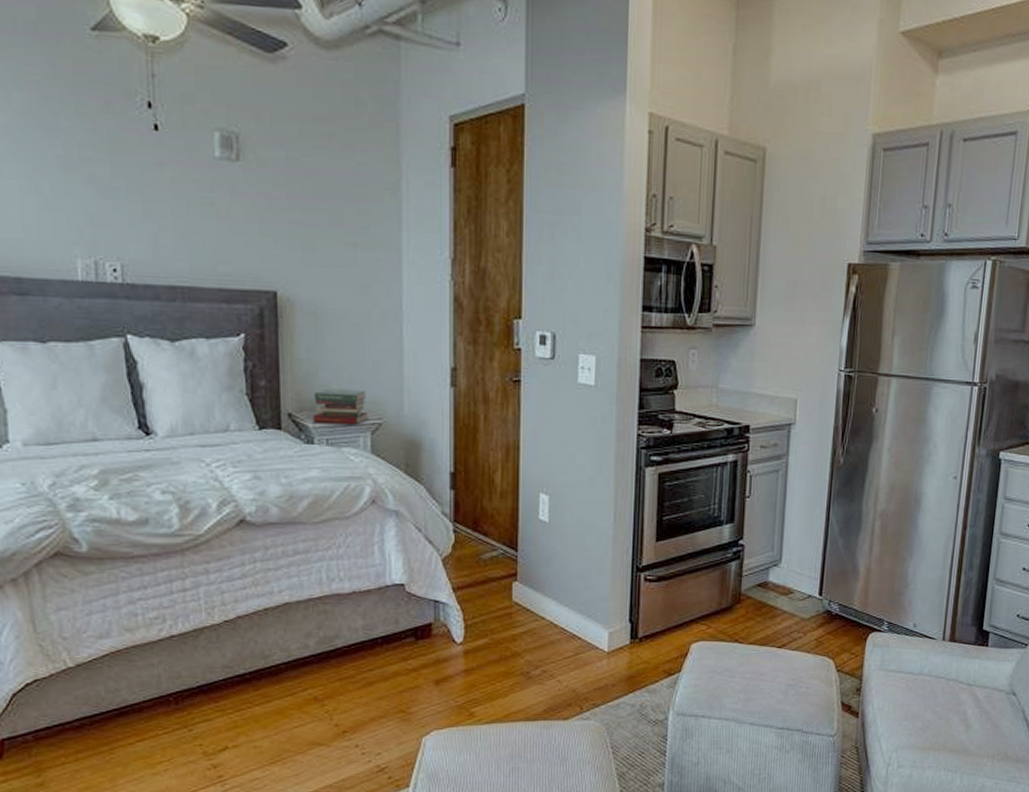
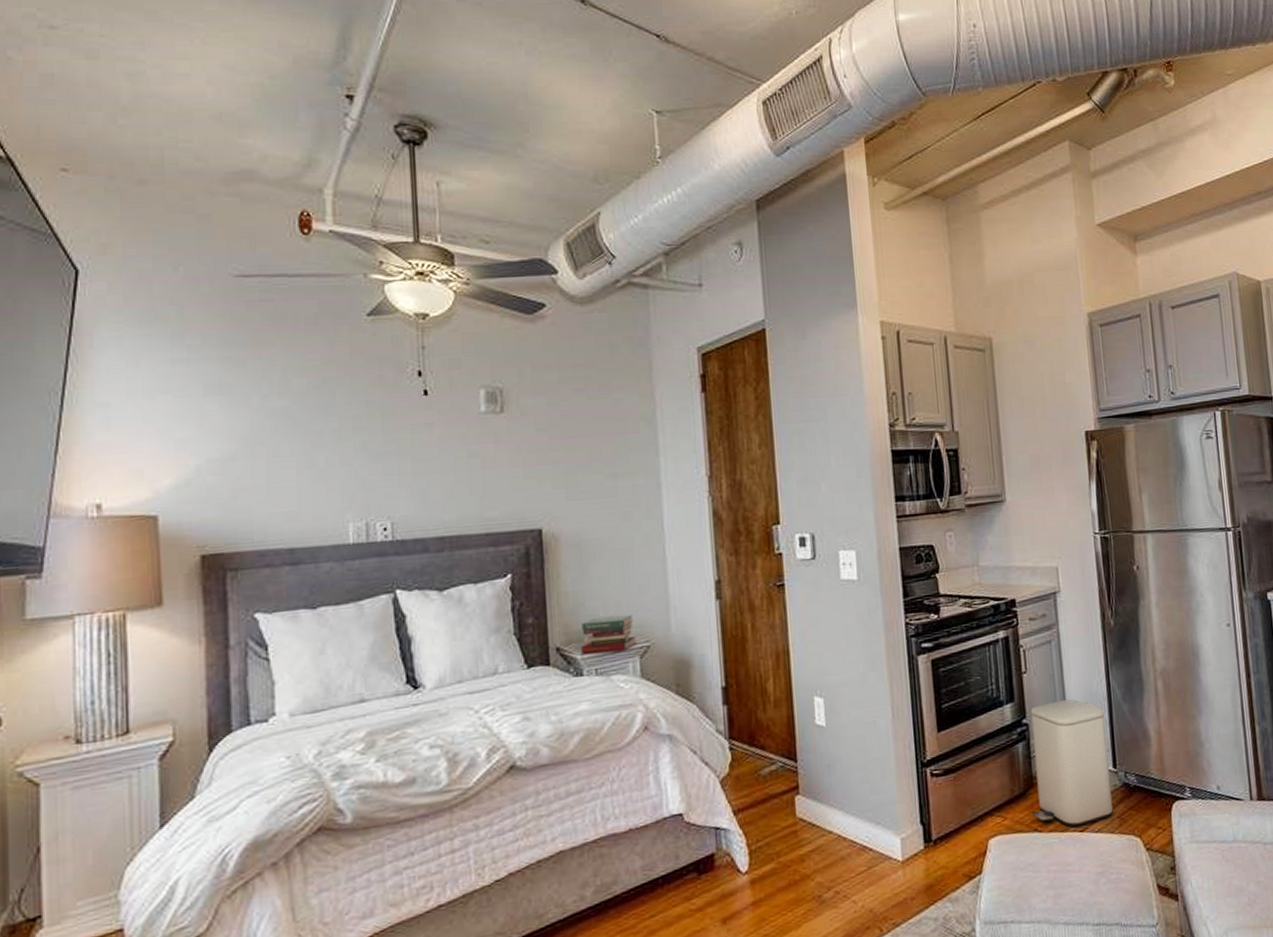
pedal bin: none [735,527,820,643] -> present [1031,699,1113,828]

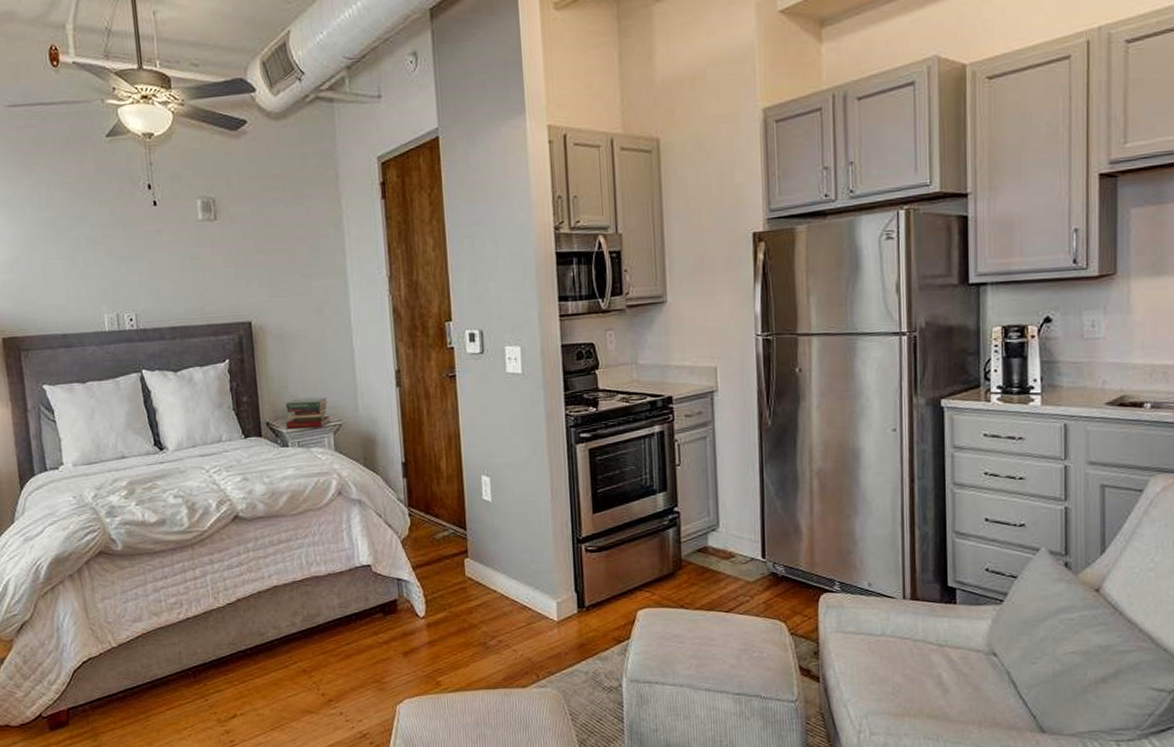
pedal bin: present [1031,699,1113,828] -> none [679,491,759,608]

